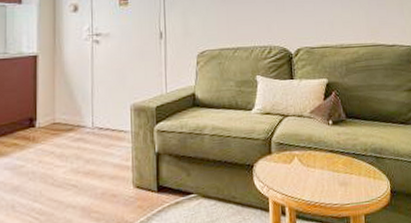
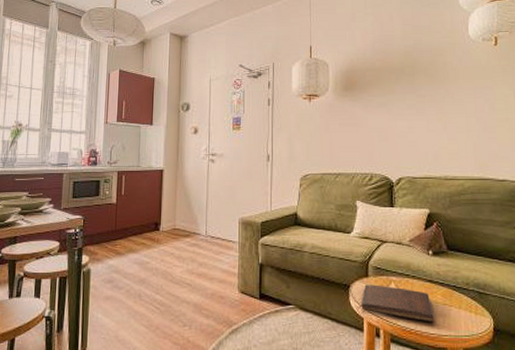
book: none [265,161,338,193] -> present [361,284,435,323]

